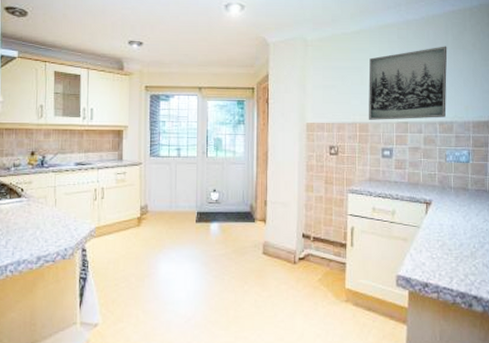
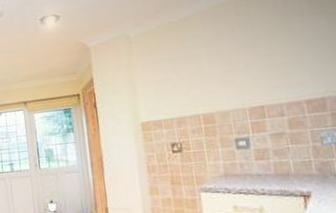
wall art: present [368,46,448,120] -> none [205,13,314,110]

